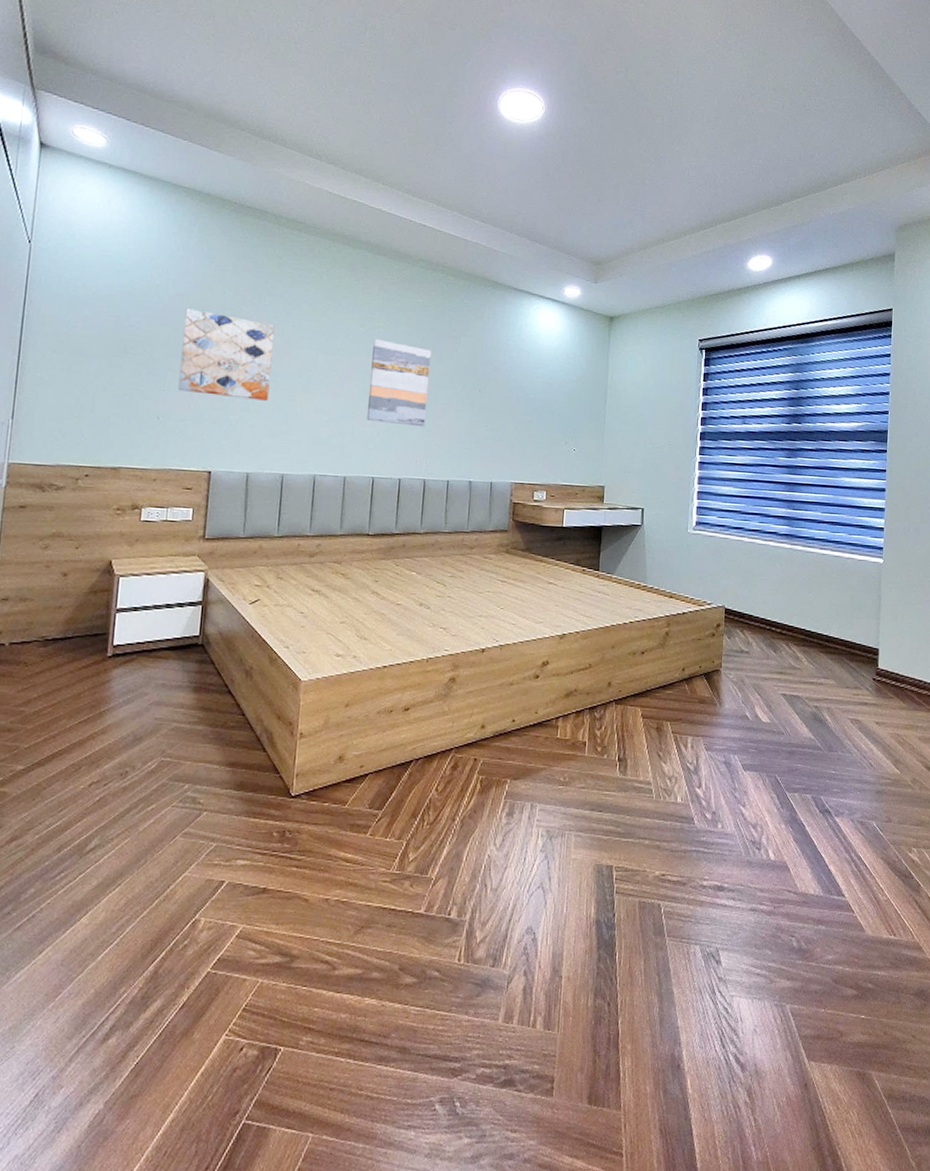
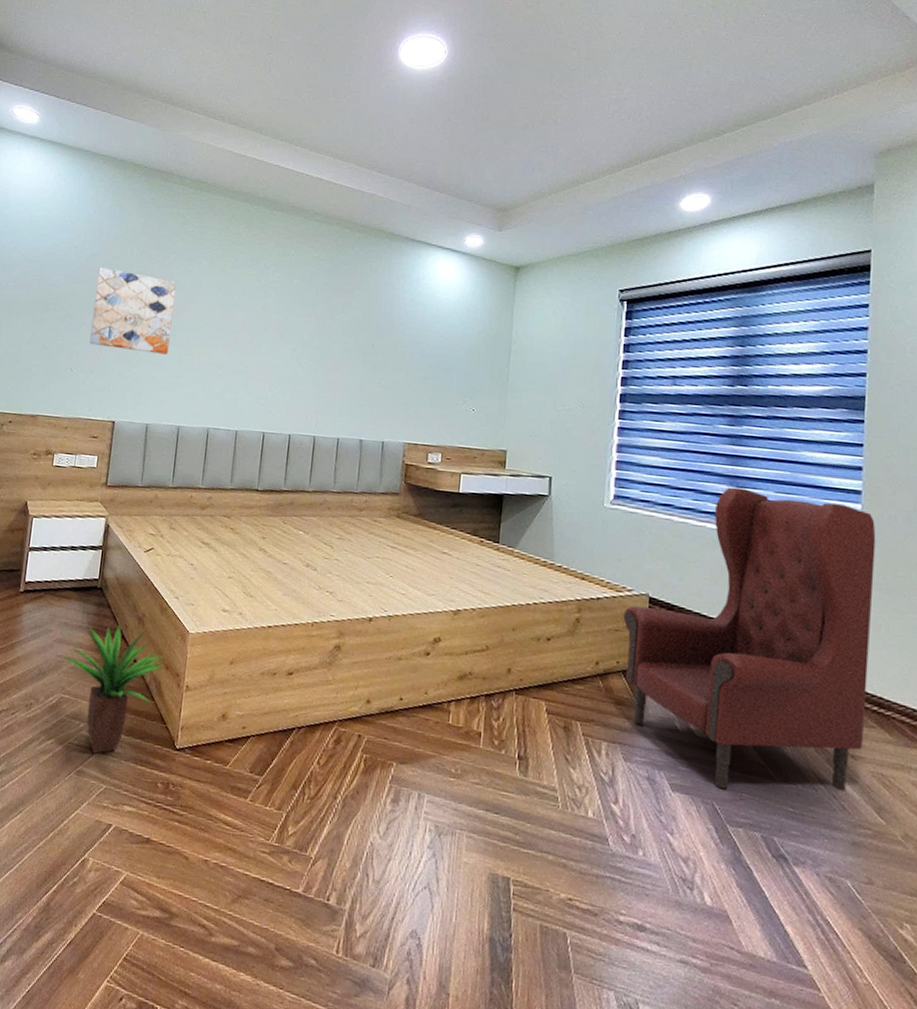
potted plant: none [164,680,276,813] -> present [64,624,165,754]
wall art: present [366,339,432,427] -> none [259,293,325,383]
armchair: none [704,510,895,763] -> present [623,487,876,791]

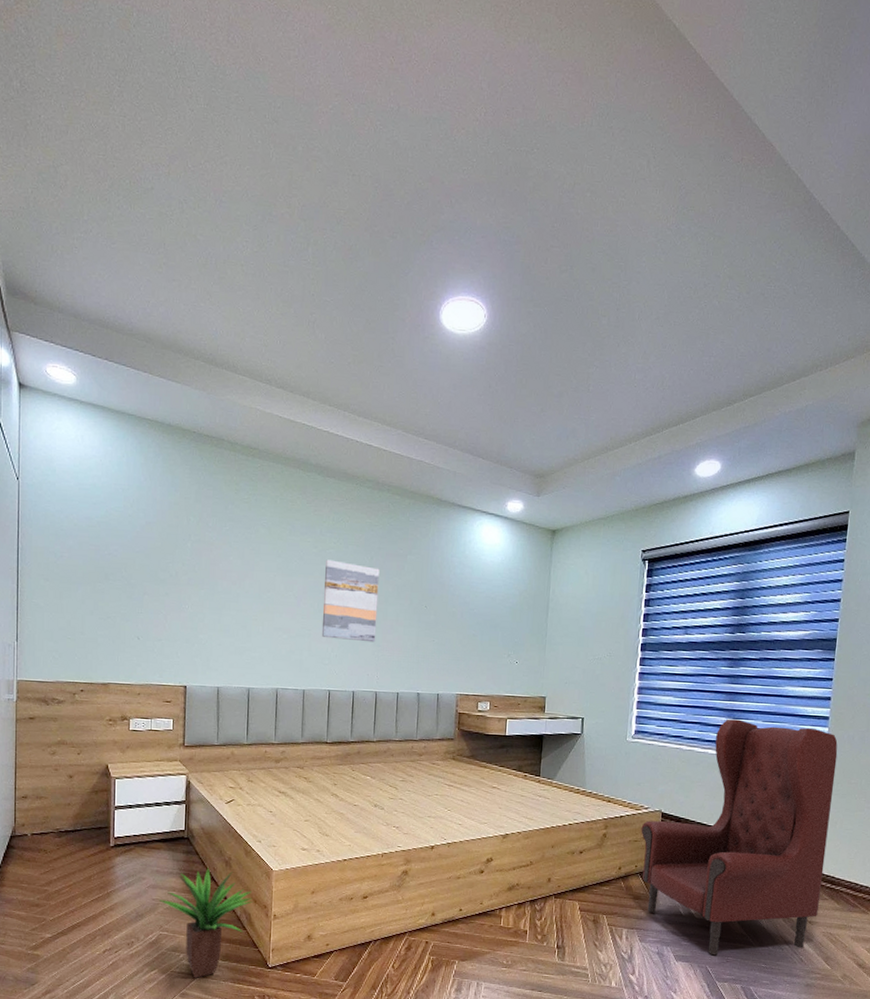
wall art: present [89,267,177,355] -> none [154,536,235,621]
wall art: none [259,293,325,383] -> present [321,559,380,643]

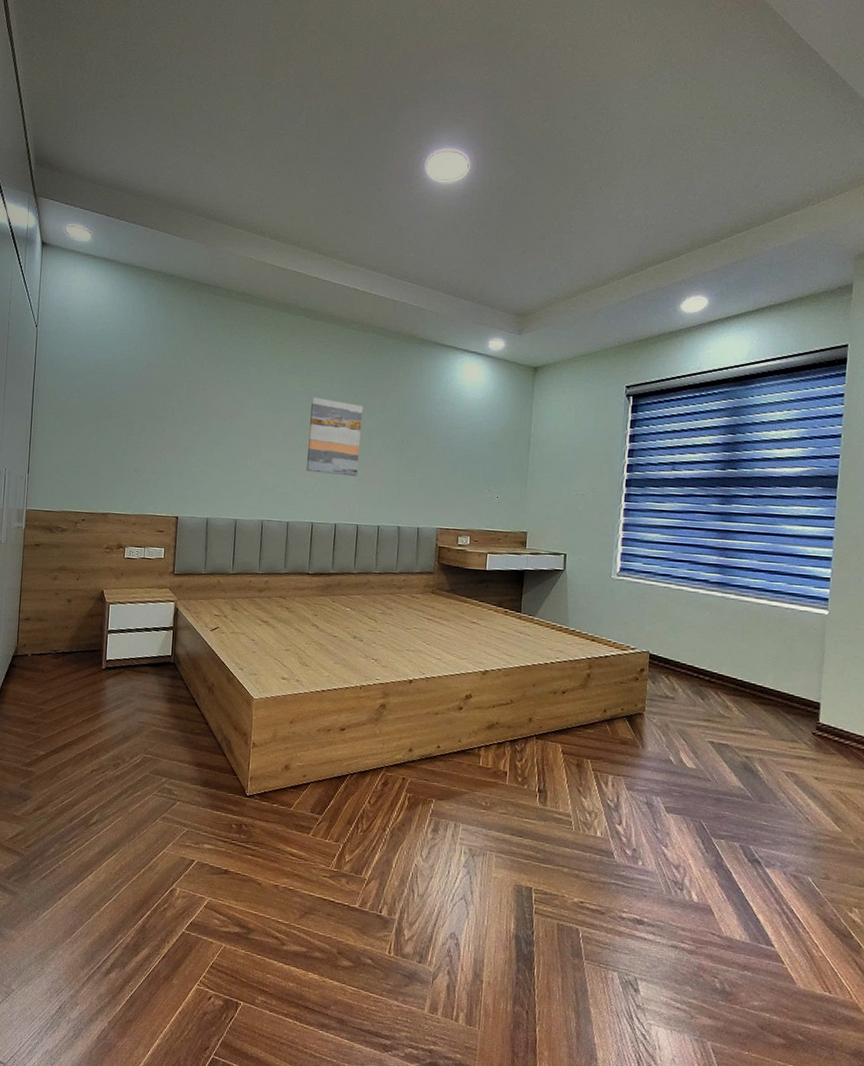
potted plant: present [160,868,253,978] -> none [145,693,233,803]
armchair: present [641,719,838,956] -> none [627,557,843,810]

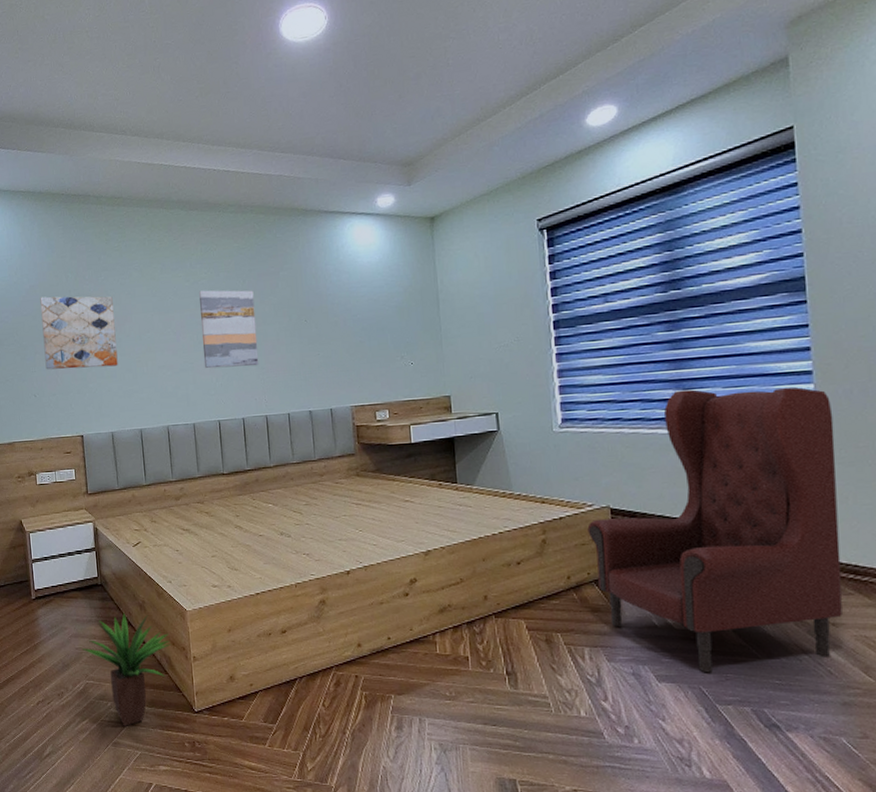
potted plant: none [145,693,233,803] -> present [82,613,171,726]
wall art: none [151,376,228,455] -> present [40,296,118,370]
armchair: none [627,557,843,810] -> present [587,386,843,673]

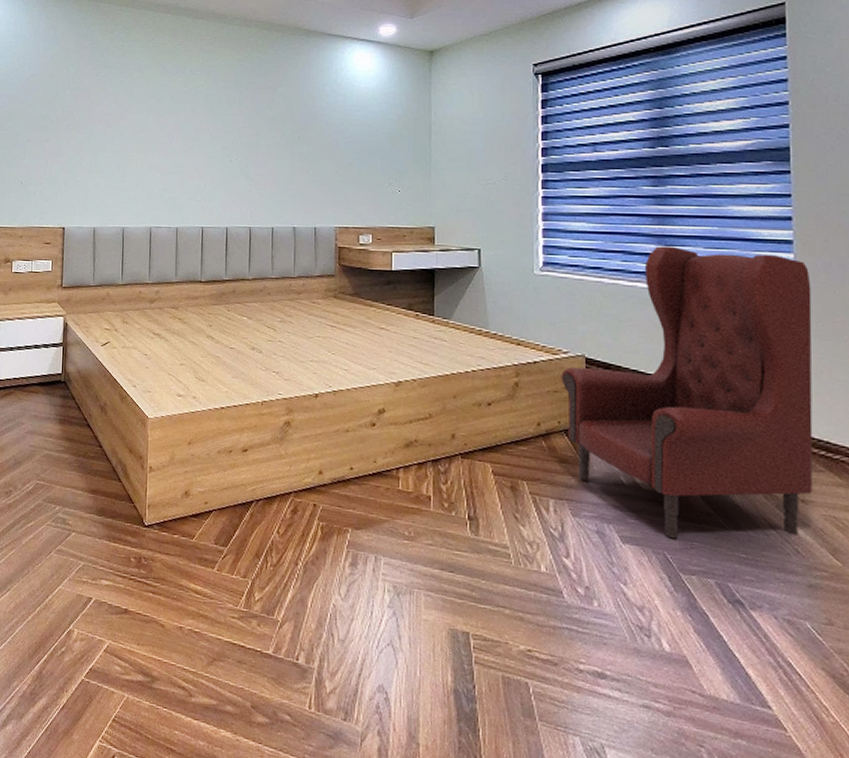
wall art: present [40,296,118,370] -> none [36,86,111,162]
potted plant: present [82,613,171,726] -> none [37,414,128,534]
wall art: present [199,290,259,369] -> none [193,97,250,177]

